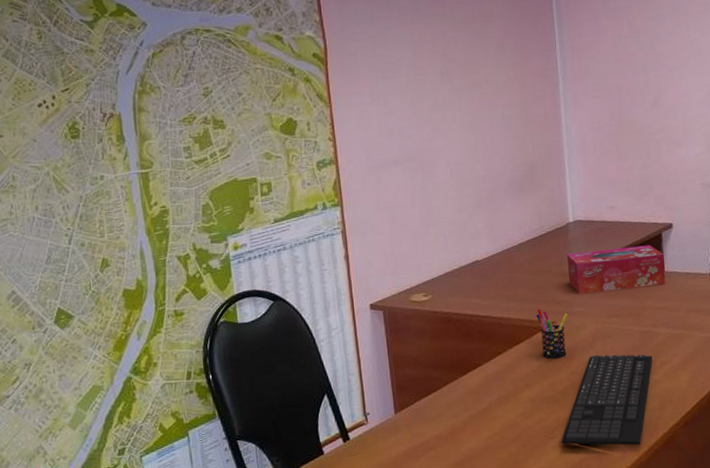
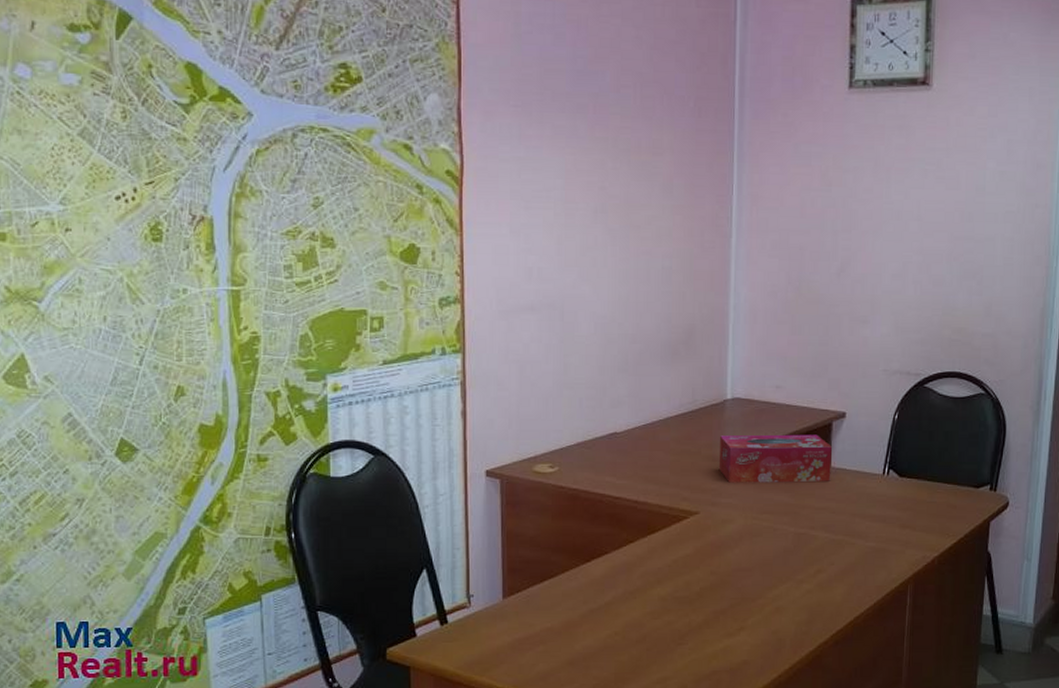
pen holder: present [536,308,568,360] -> none [677,495,714,555]
keyboard: present [561,354,653,446] -> none [691,555,806,662]

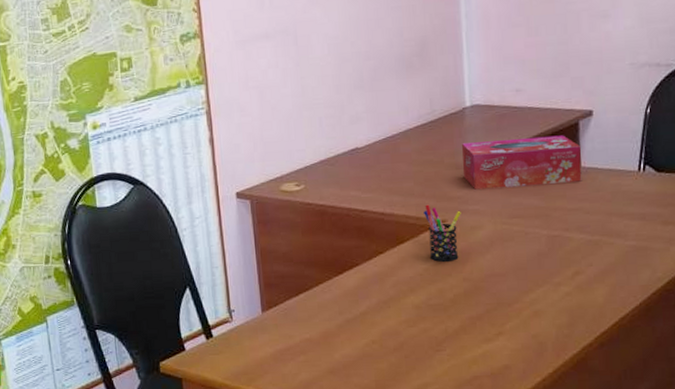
pen holder: none [677,495,714,555] -> present [424,204,461,263]

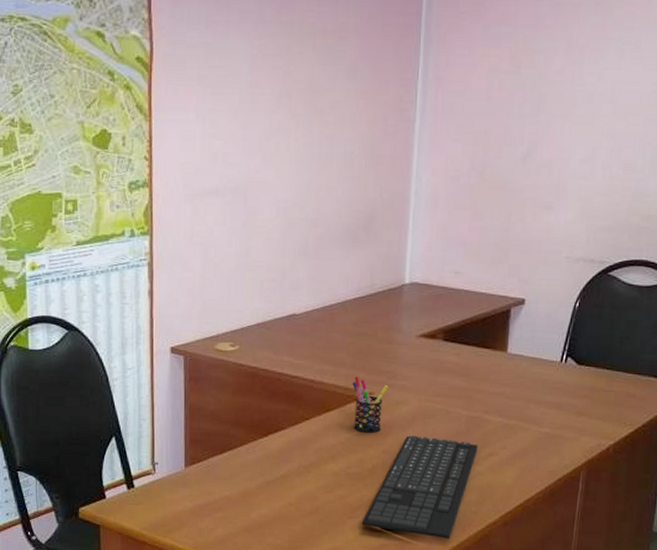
keyboard: none [449,260,563,365] -> present [361,435,478,539]
tissue box: present [462,135,582,190] -> none [394,319,509,368]

